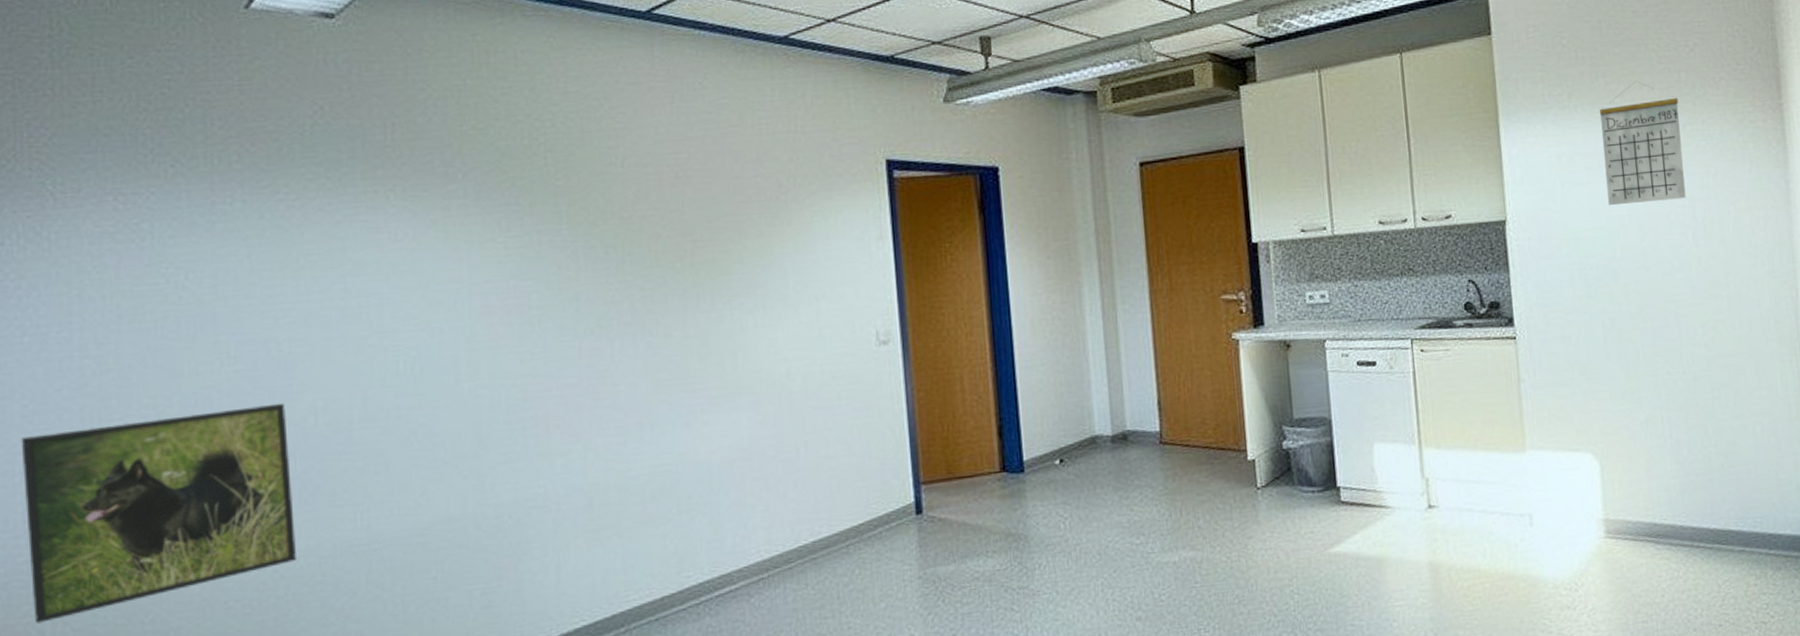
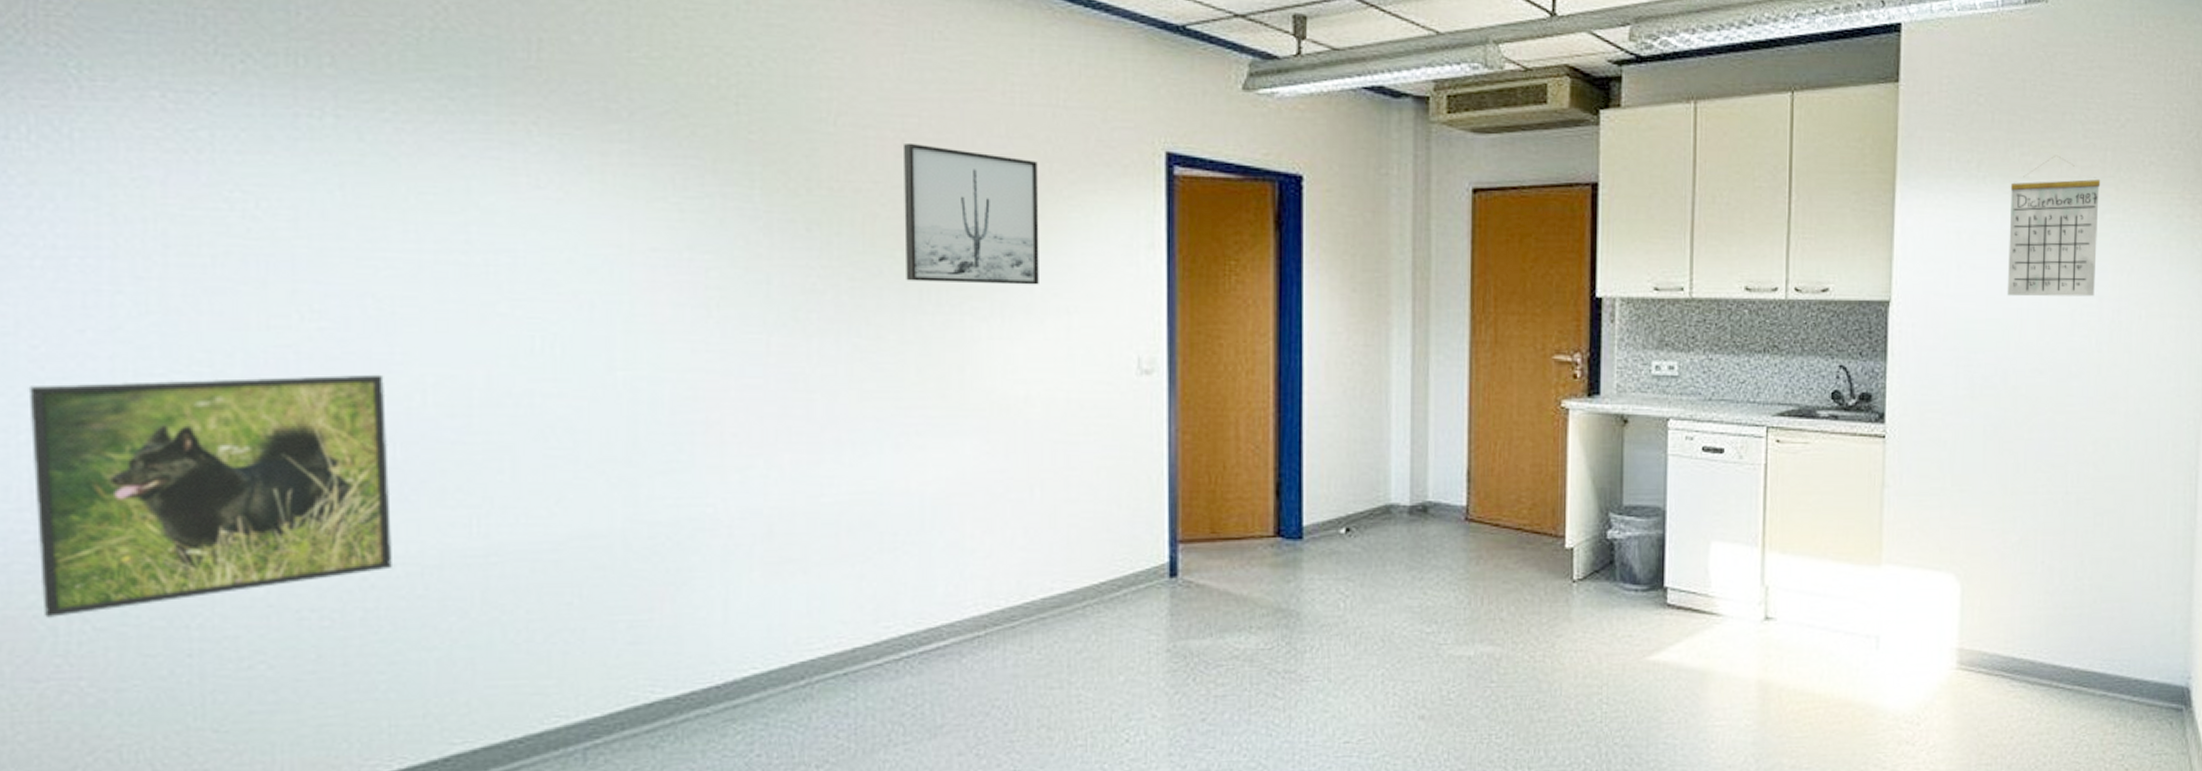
wall art: none [676,174,792,287] -> present [902,142,1039,285]

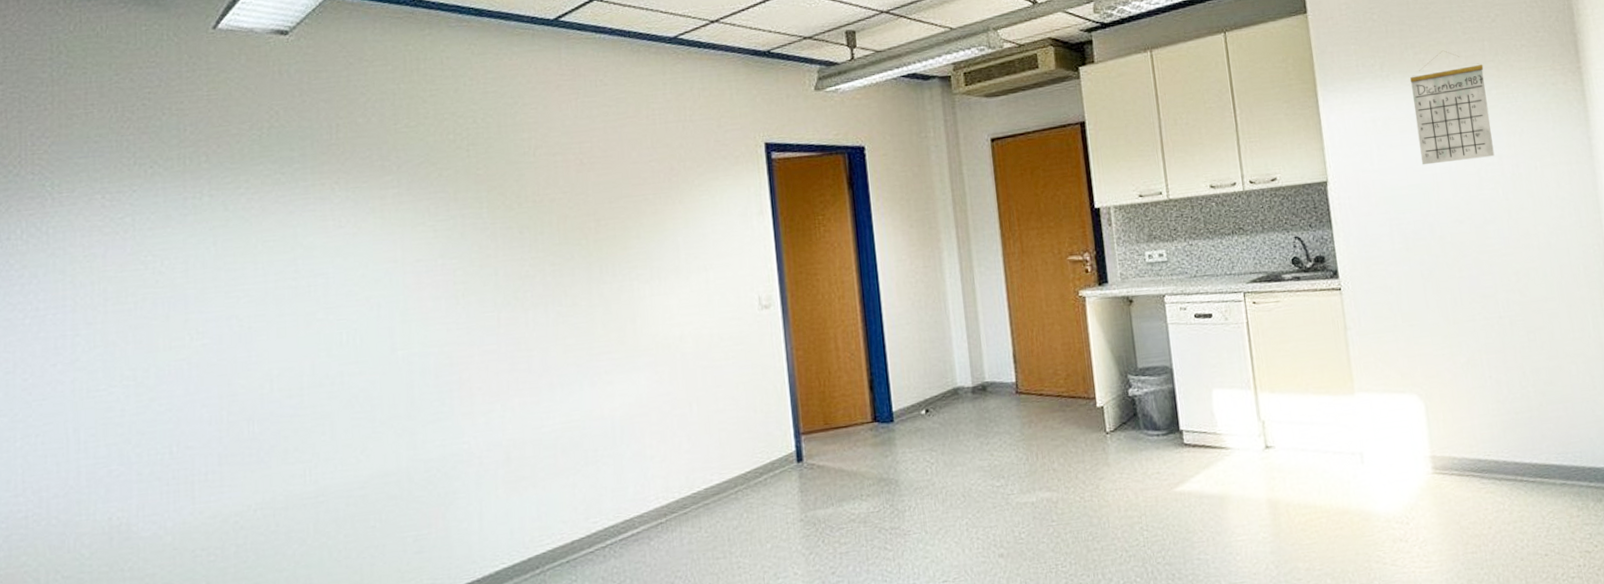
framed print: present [28,374,392,618] -> none [22,372,254,572]
wall art: present [902,142,1039,285] -> none [581,161,683,261]

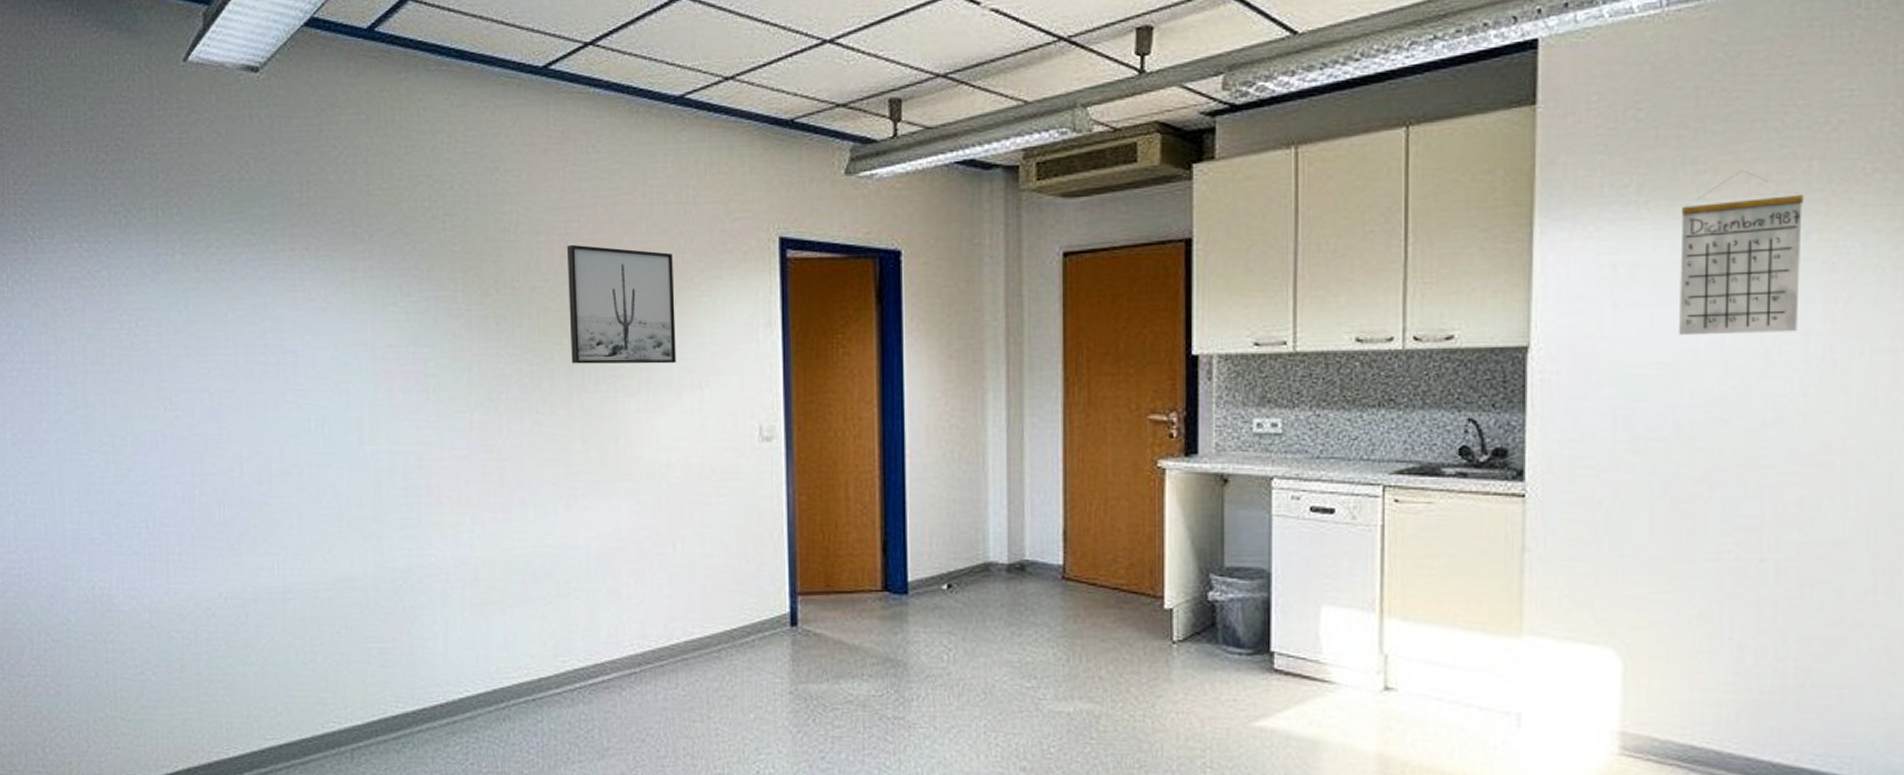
wall art: none [581,161,683,261] -> present [566,244,676,364]

